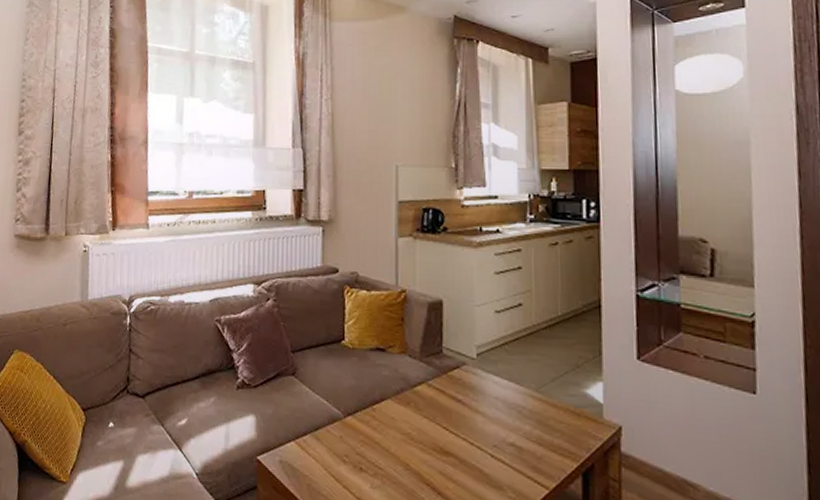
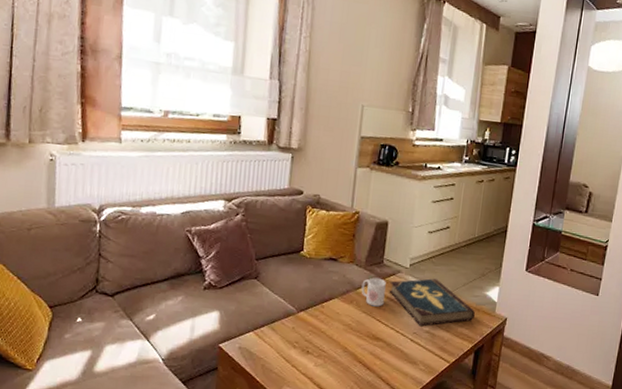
mug: none [418,371,451,410] -> present [361,277,386,307]
book: none [454,372,574,437] -> present [389,278,475,327]

